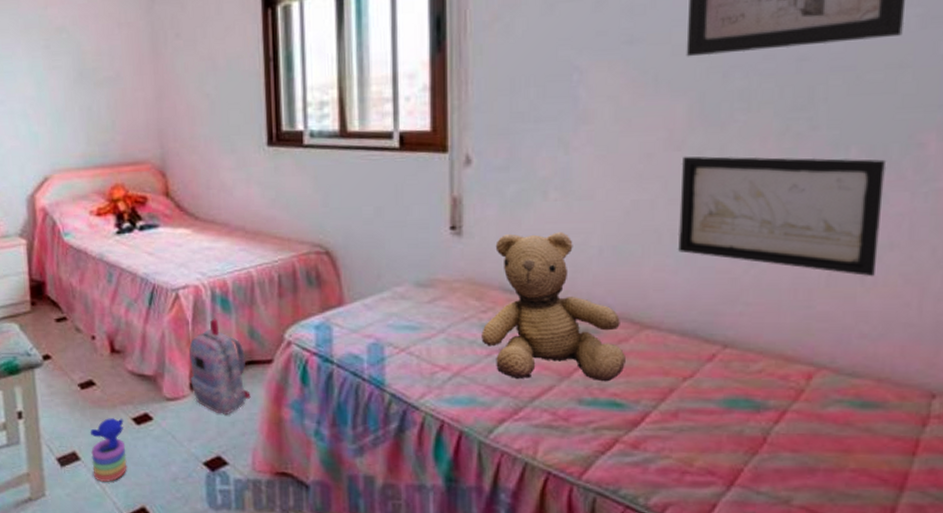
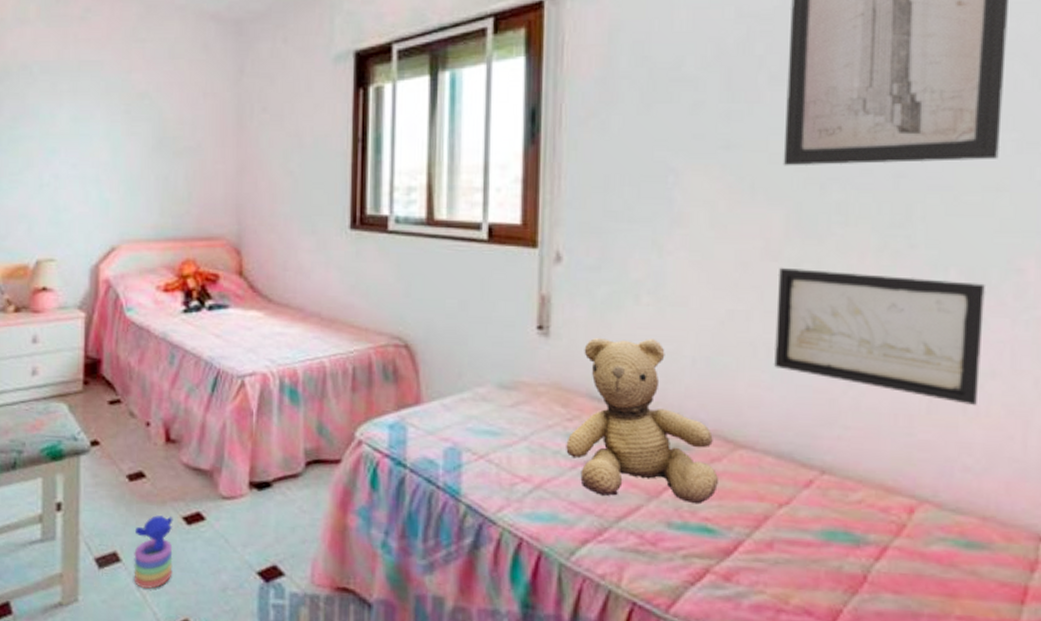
backpack: present [189,318,251,416] -> none [250,410,315,520]

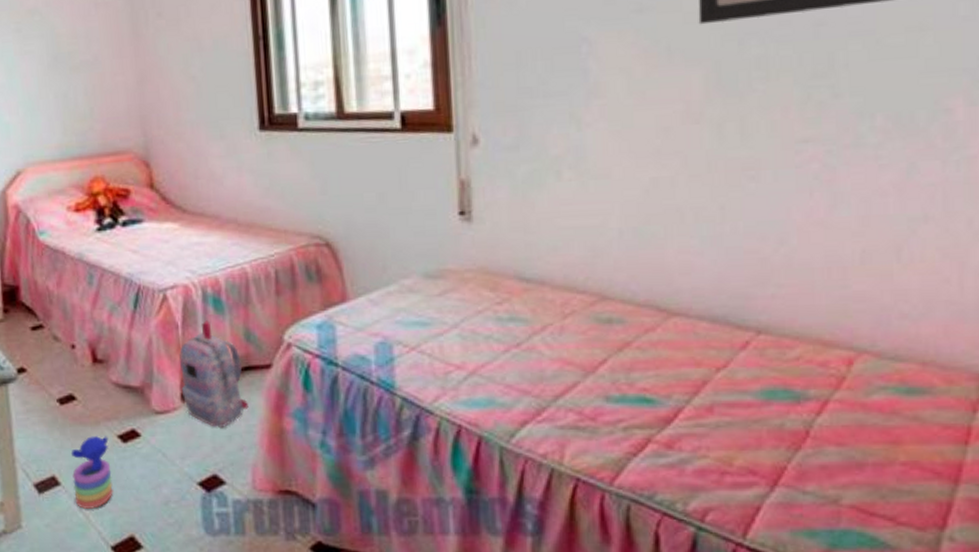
backpack: none [250,410,315,520] -> present [179,320,249,429]
teddy bear: present [566,337,718,504] -> none [497,214,654,376]
wall art: present [773,267,986,406] -> none [700,126,915,253]

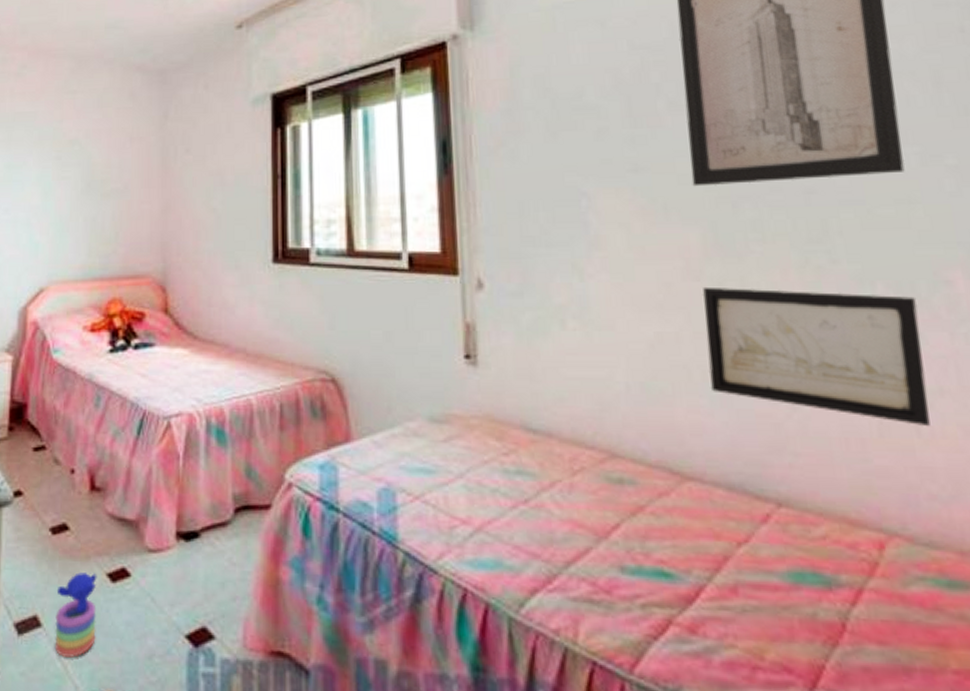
backpack: present [179,320,249,429] -> none [177,452,245,574]
wall art: none [700,126,915,253] -> present [702,286,930,427]

